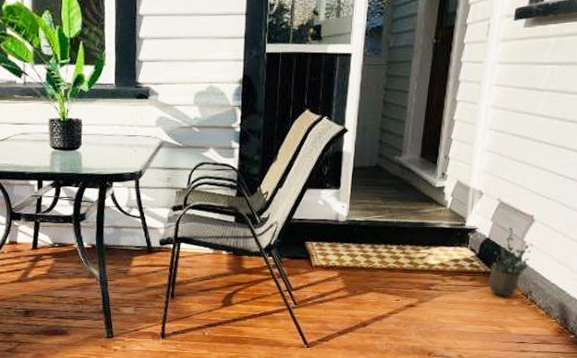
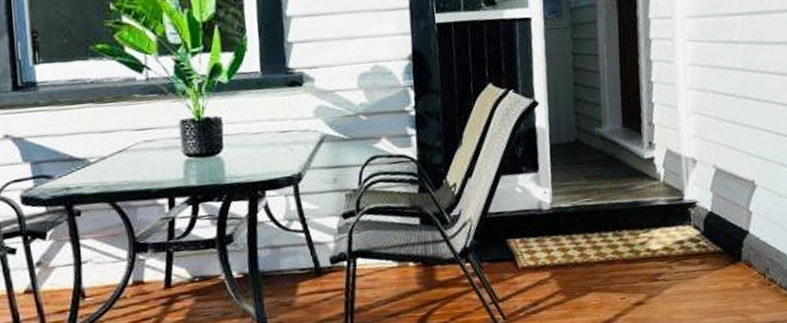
potted plant: present [487,227,533,297] -> none [719,196,760,280]

